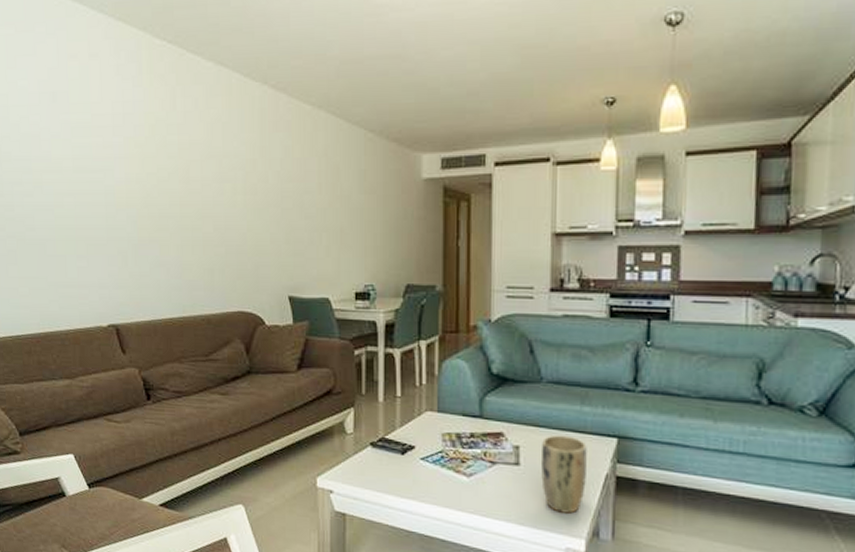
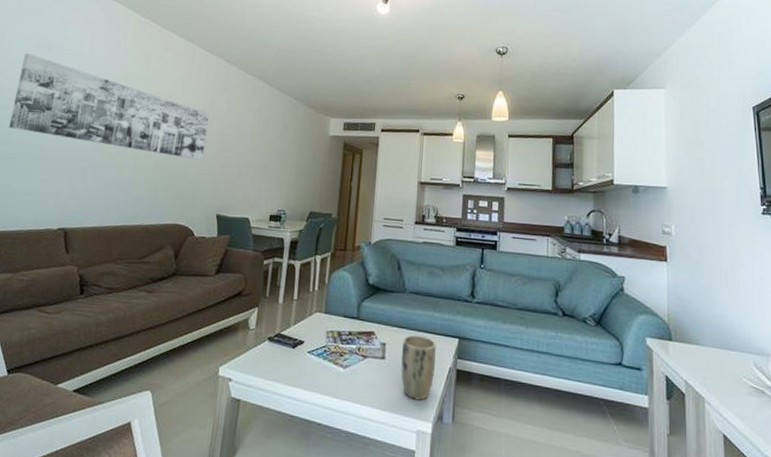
wall art: none [26,108,262,228] -> present [9,53,209,160]

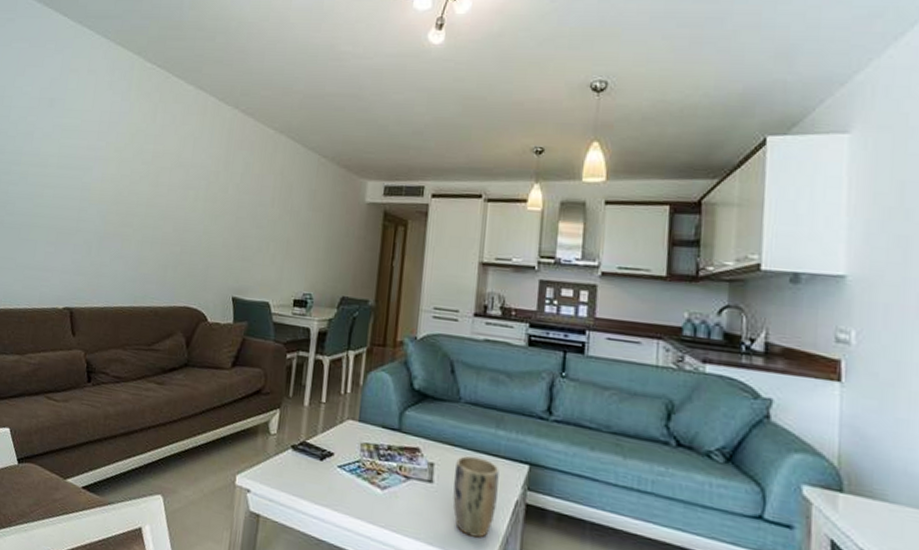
wall art: present [9,53,209,160] -> none [12,110,224,232]

